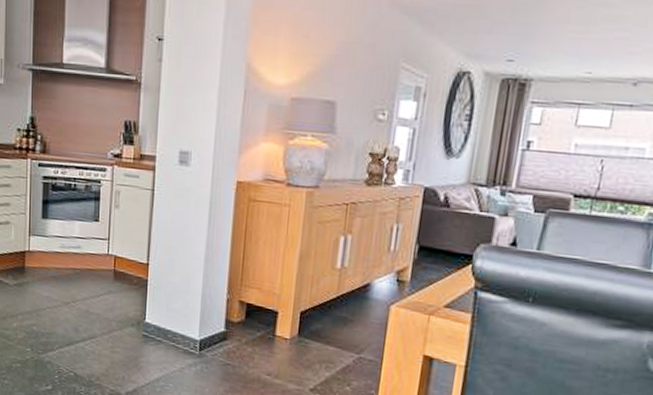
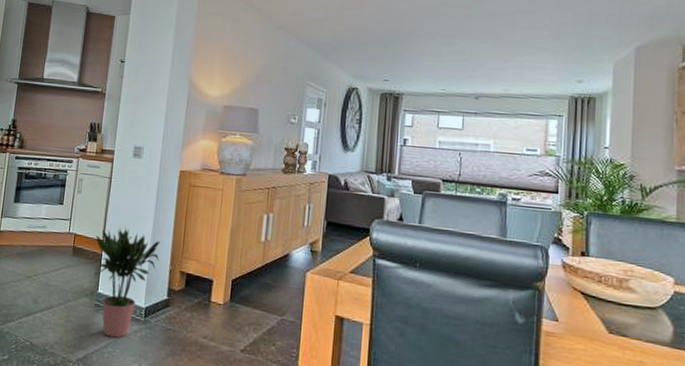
potted plant: none [139,249,215,372] -> present [94,227,160,338]

